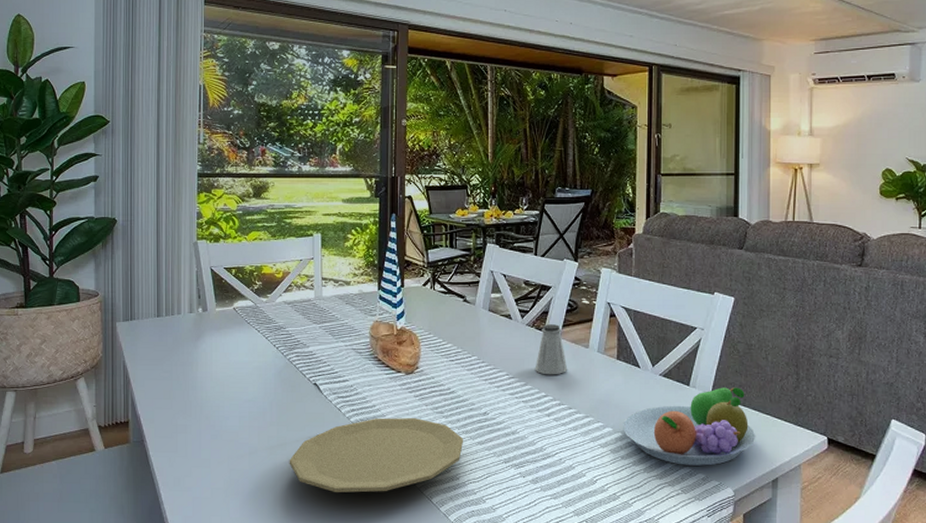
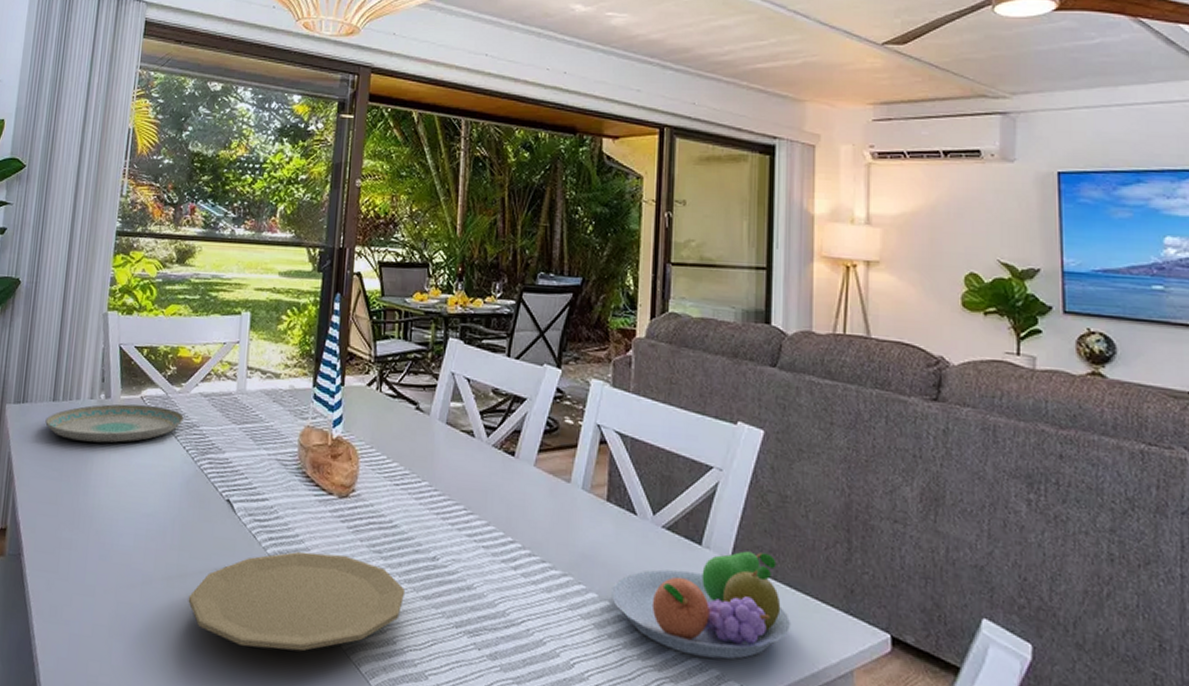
plate: none [152,315,272,347] -> present [45,404,184,443]
saltshaker: present [534,324,568,375] -> none [500,447,543,515]

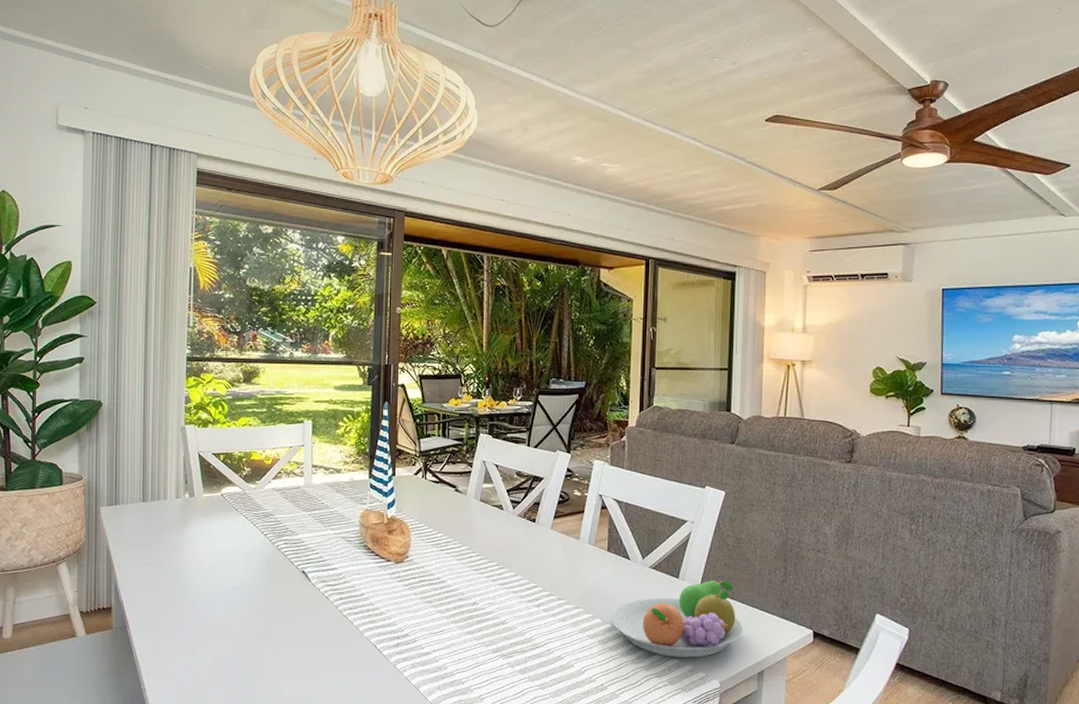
plate: present [45,404,184,443] -> none [137,501,260,533]
plate: present [188,551,406,651] -> none [275,606,453,681]

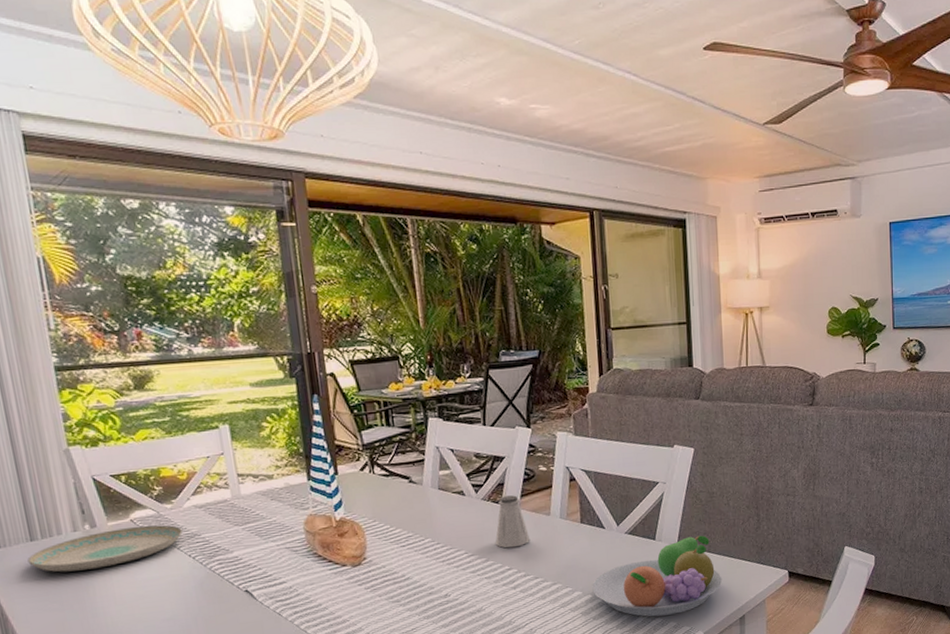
plate: none [137,501,260,533] -> present [27,525,183,572]
saltshaker: none [525,515,558,566] -> present [495,495,531,548]

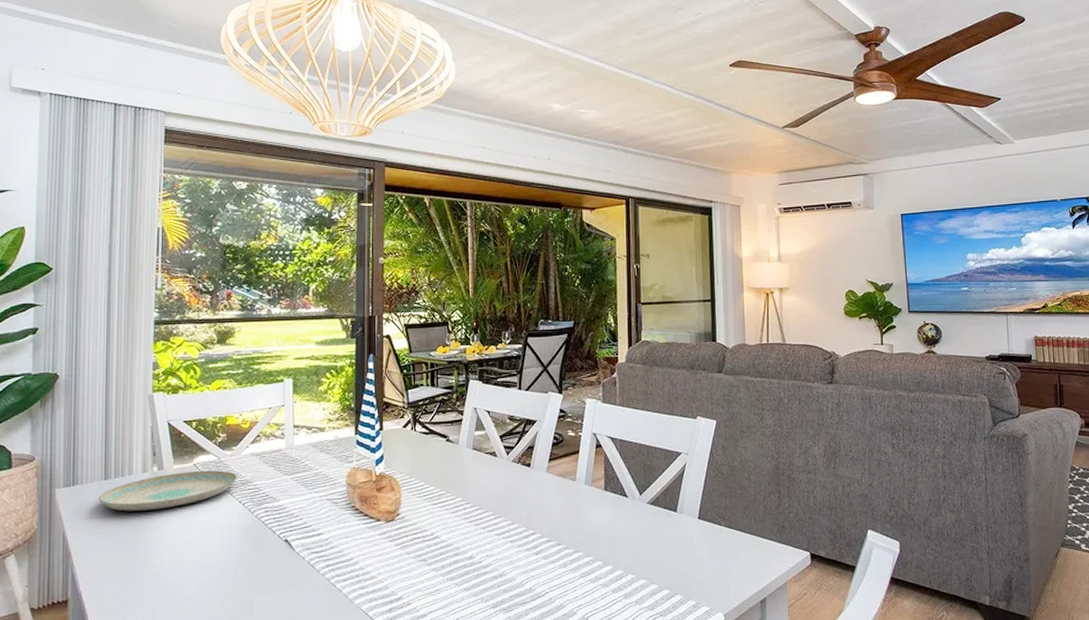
saltshaker: present [495,495,531,548] -> none [521,459,556,512]
fruit bowl: present [592,535,723,617] -> none [613,510,743,594]

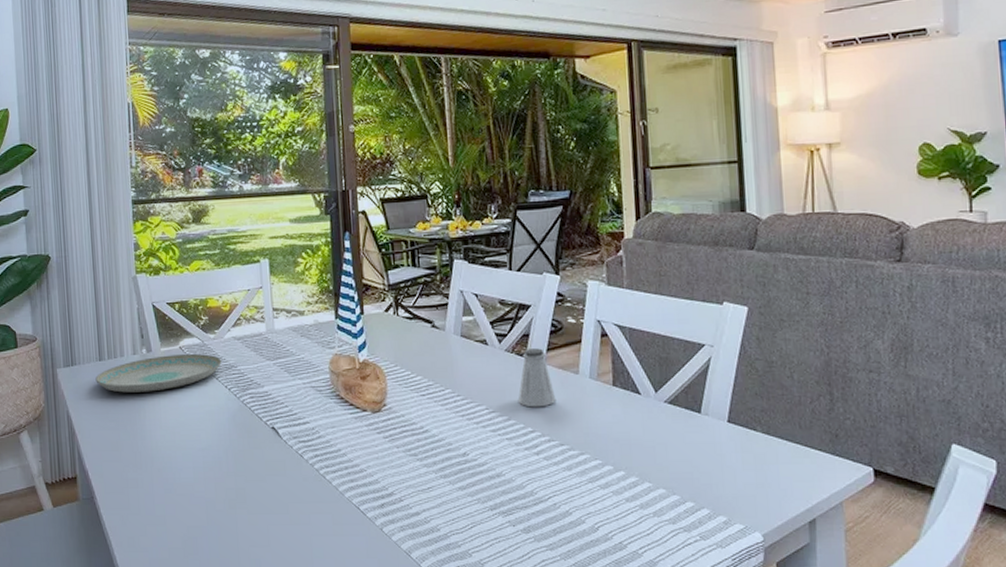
saltshaker: none [521,459,556,512] -> present [518,348,557,407]

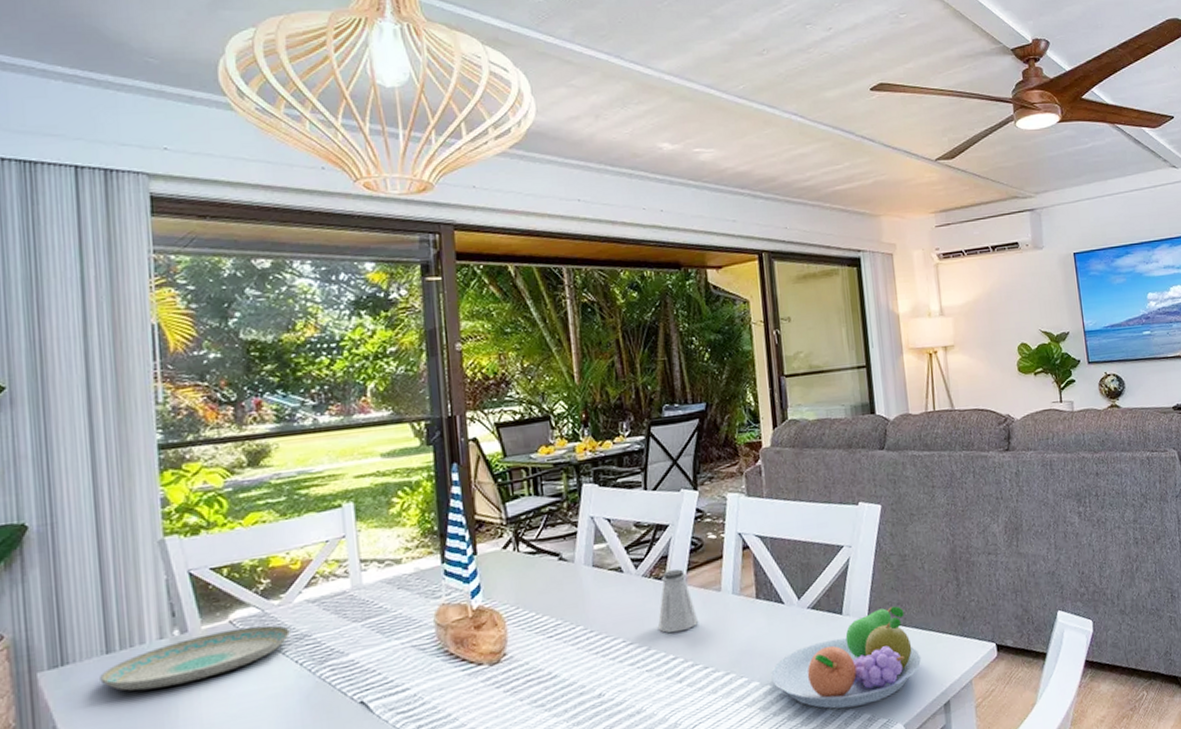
fruit bowl: none [625,413,786,507] -> present [771,606,922,709]

